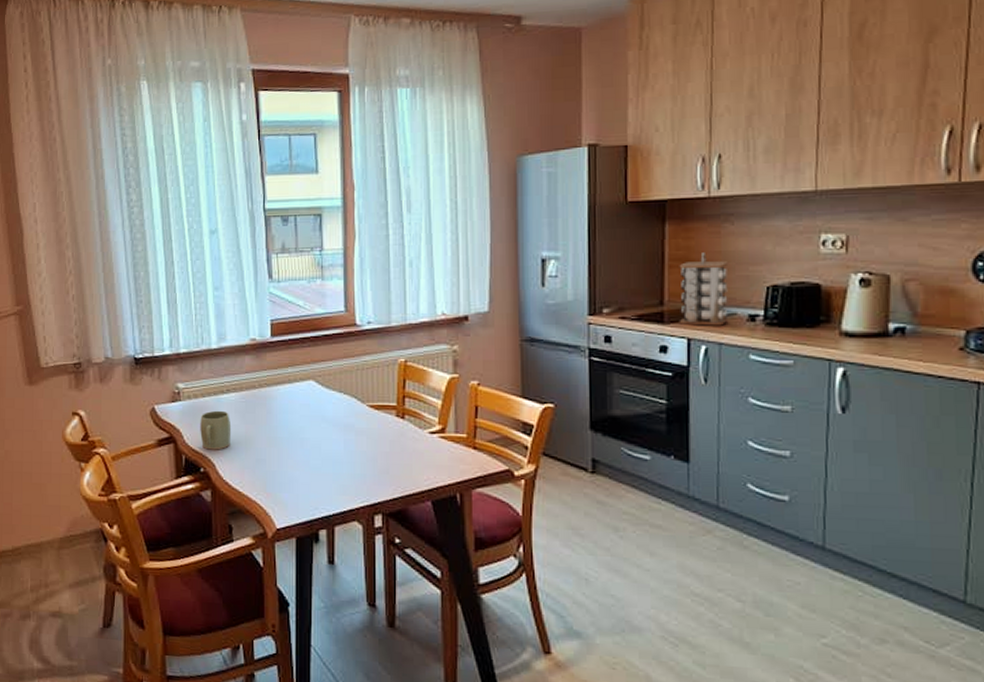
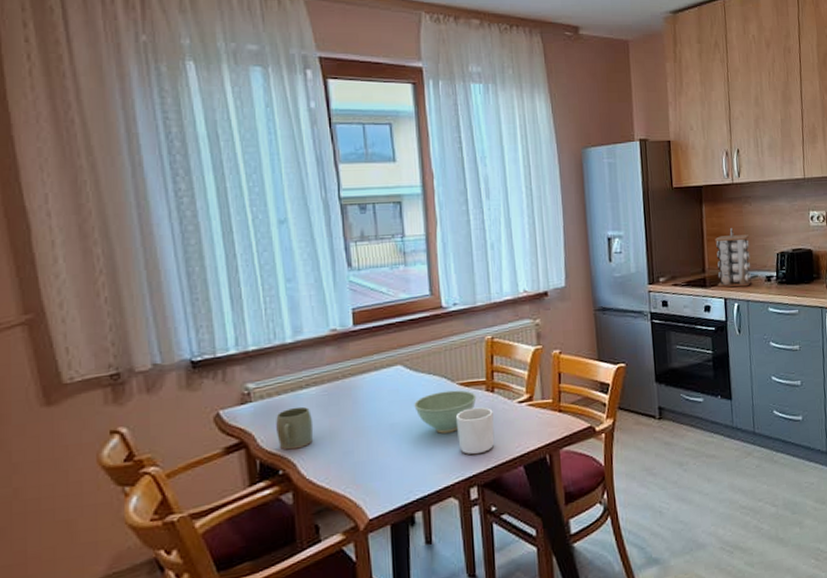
bowl: none [324,411,386,455] -> present [414,390,477,434]
mug: none [363,432,402,482] -> present [455,407,495,455]

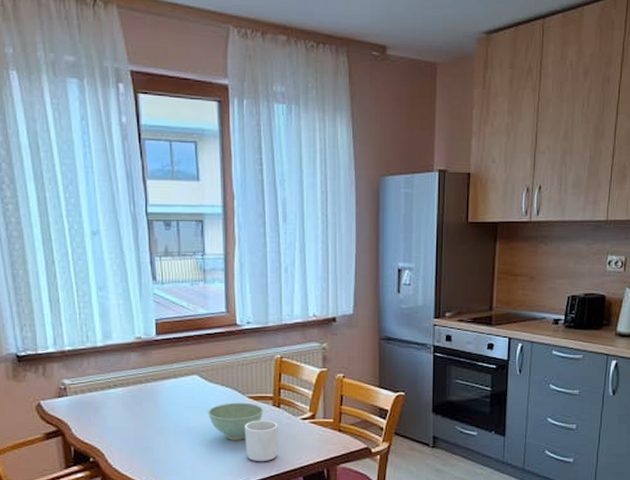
mug: present [276,406,314,450] -> none [88,404,120,441]
spice rack: present [714,228,753,288] -> none [503,267,542,328]

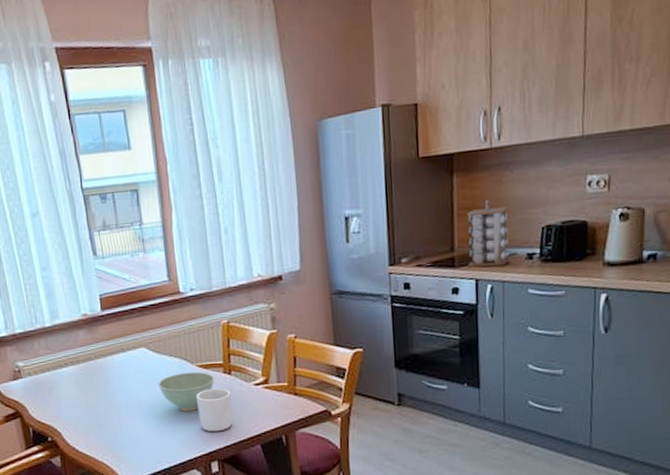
spice rack: none [503,267,542,328] -> present [466,200,510,268]

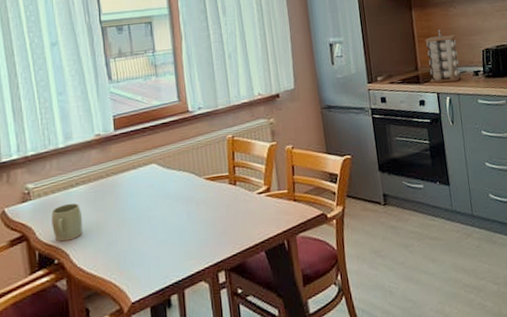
mug: none [42,383,74,421] -> present [51,203,83,242]
bowl: present [158,371,215,411] -> none [167,184,221,224]
mug: present [196,388,233,433] -> none [203,198,239,243]

